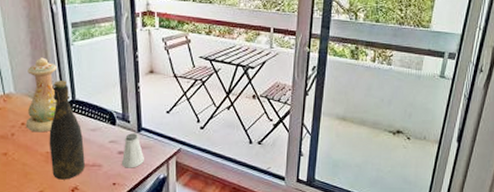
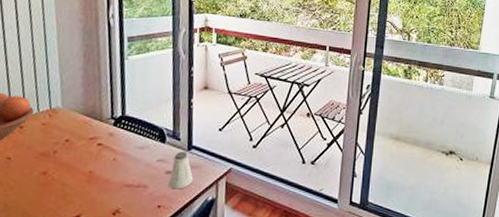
vase: present [25,57,57,133] -> none [69,71,109,150]
bottle: present [49,80,85,180] -> none [92,94,130,202]

